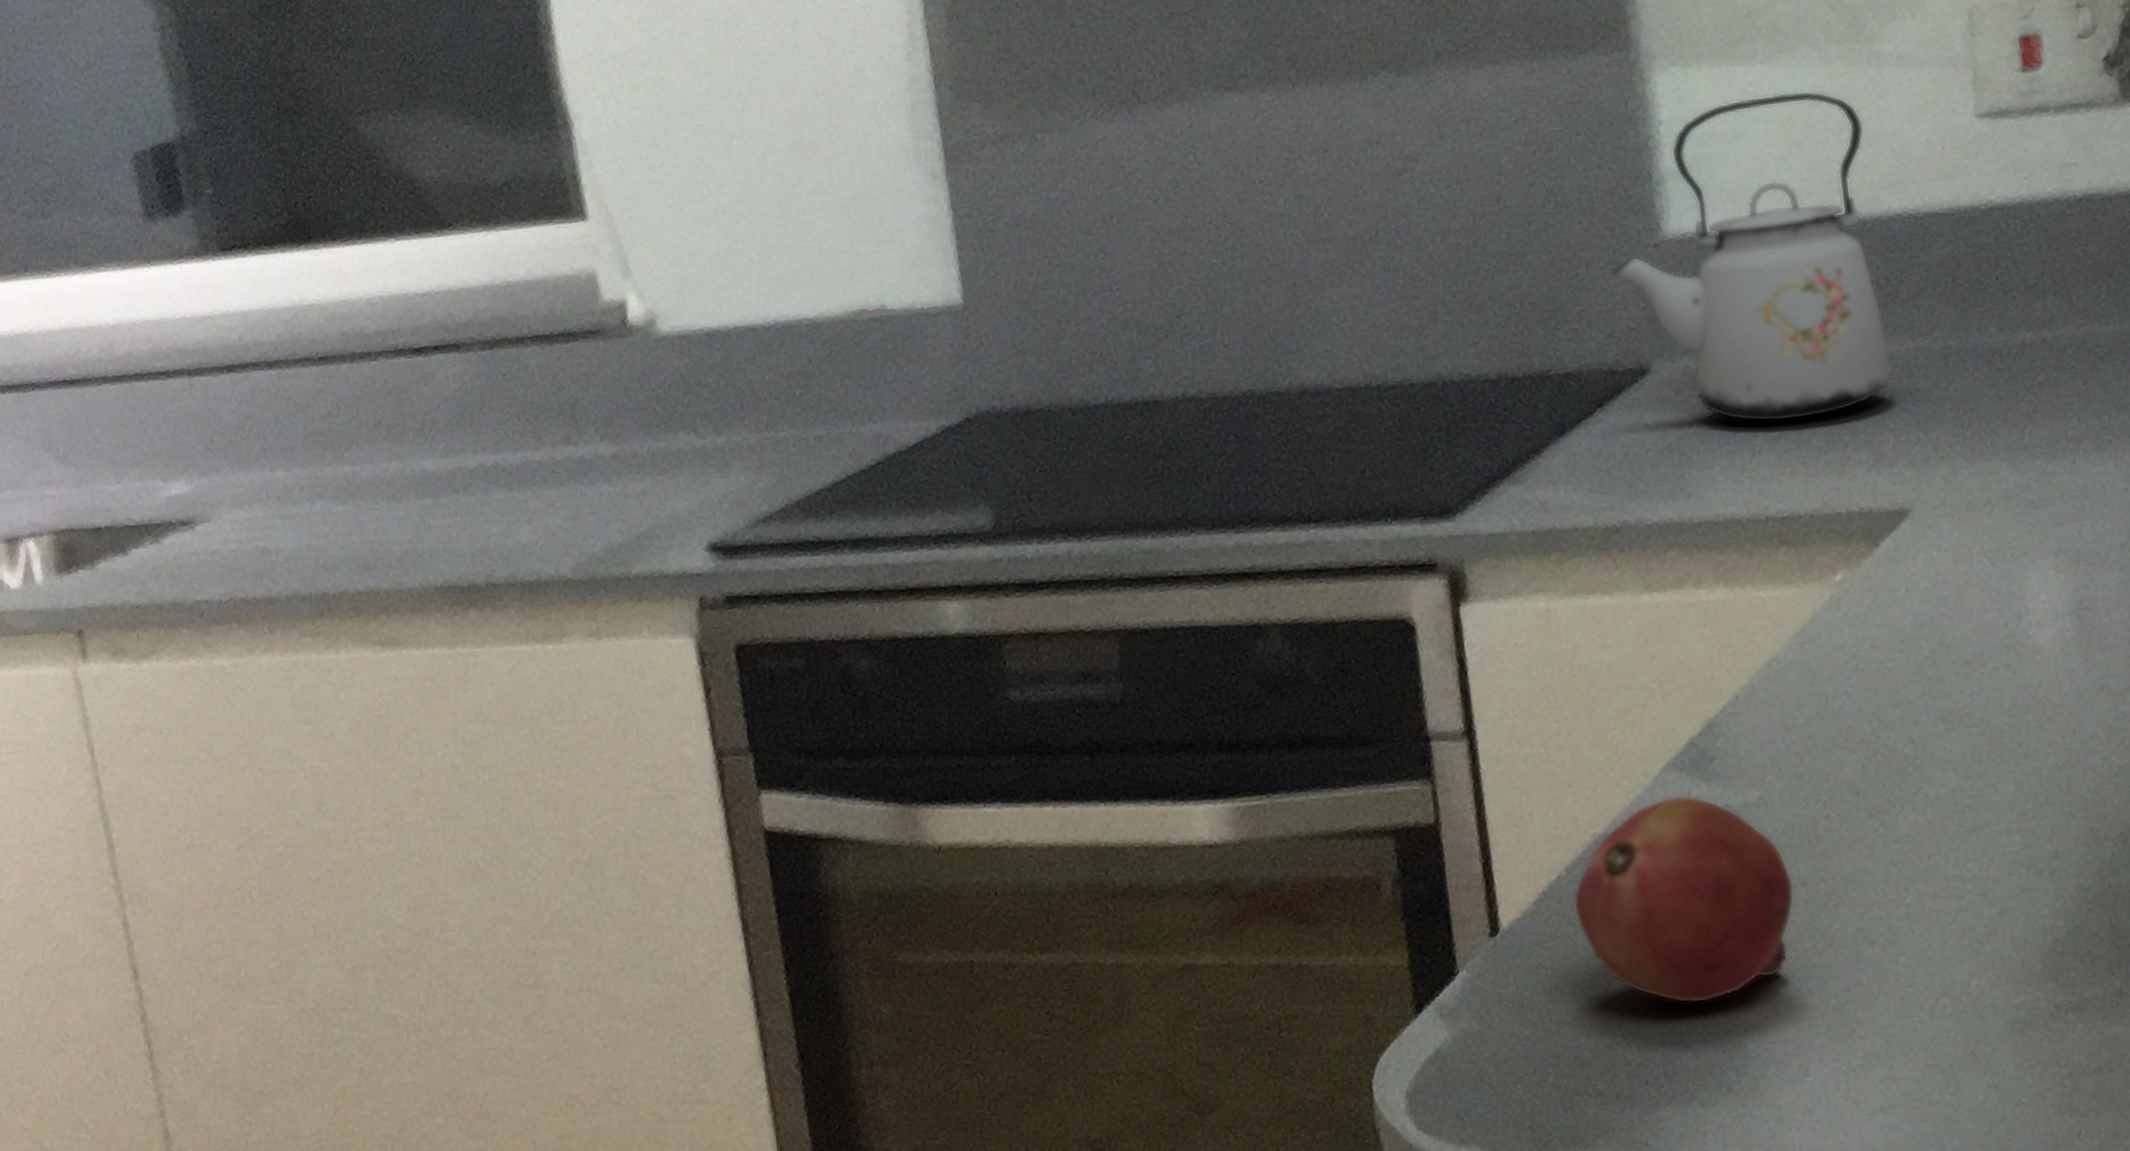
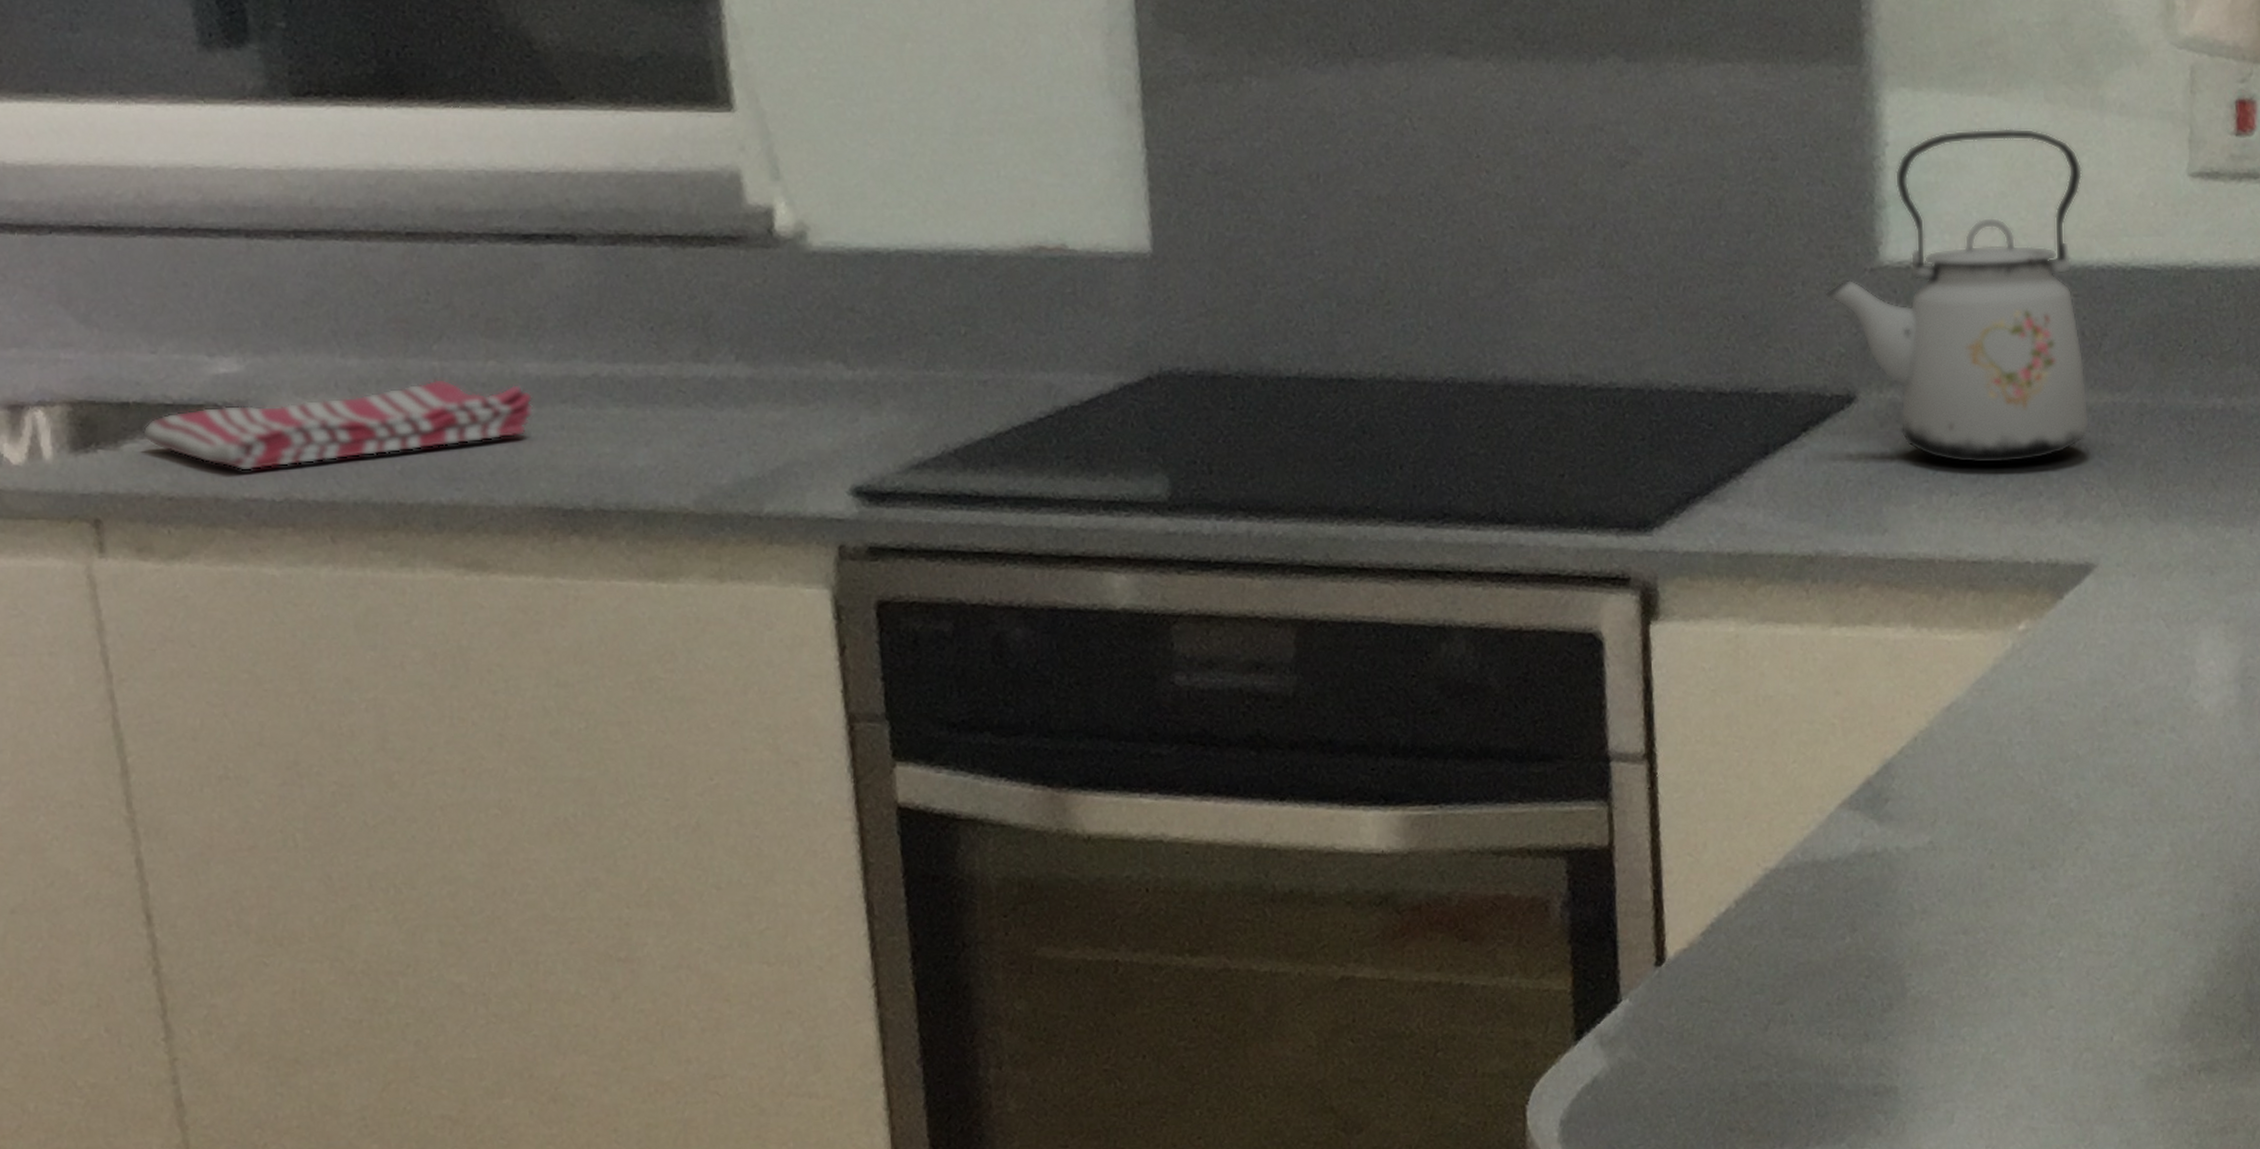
dish towel: none [113,480,432,578] -> present [143,378,535,472]
fruit: present [1573,795,1795,1004] -> none [1740,835,1956,1045]

